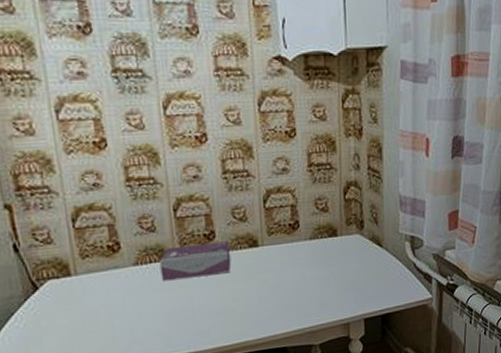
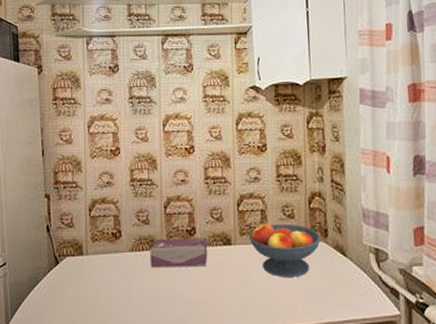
fruit bowl: none [278,218,357,276] -> present [249,223,321,277]

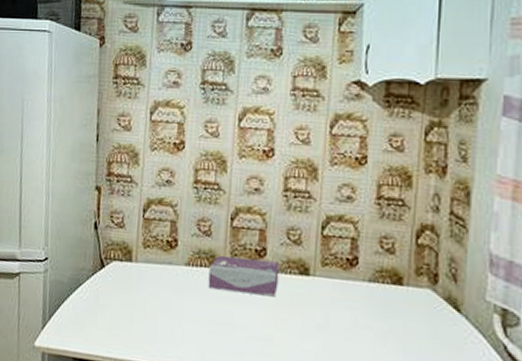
fruit bowl: present [249,223,321,277] -> none [333,255,428,329]

